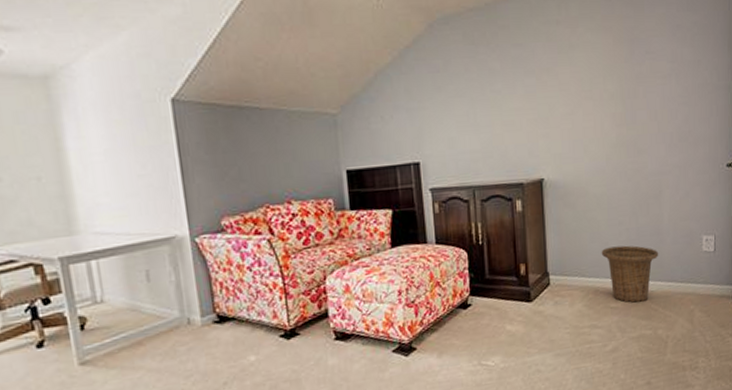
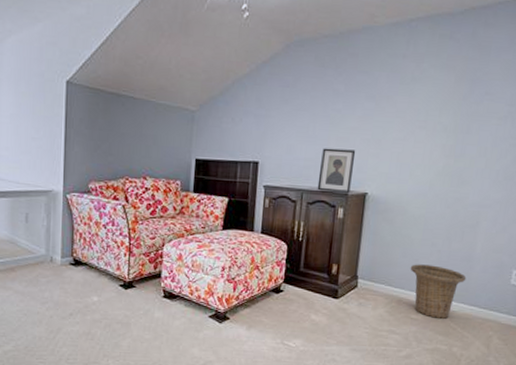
picture frame: none [488,133,525,185] -> present [317,148,356,193]

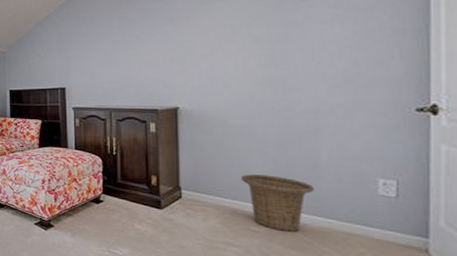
picture frame: present [317,148,356,193] -> none [125,69,161,109]

